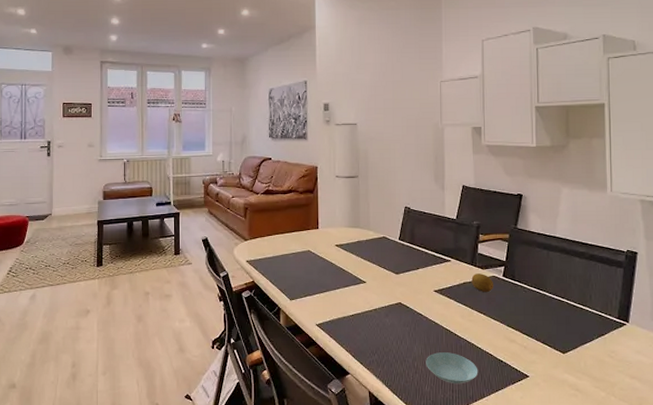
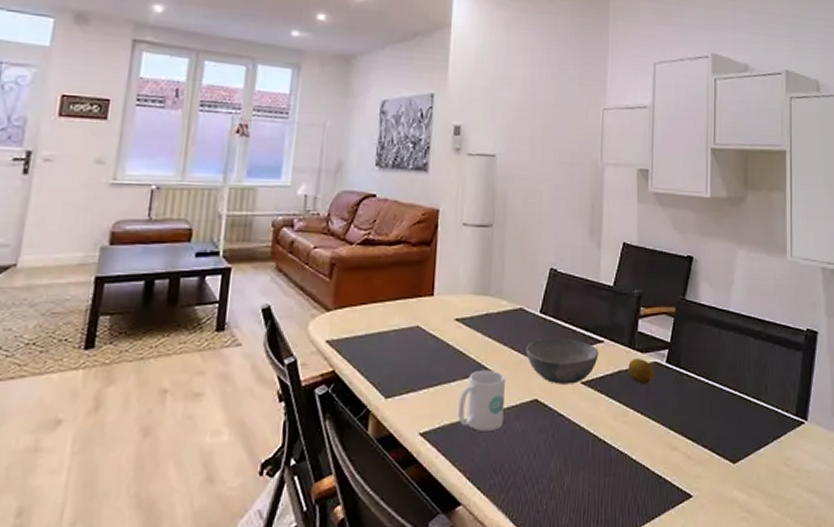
mug: none [342,281,376,324] -> present [457,369,505,431]
bowl: none [390,258,447,292] -> present [526,337,599,384]
saucer: present [425,352,478,383] -> none [564,467,631,511]

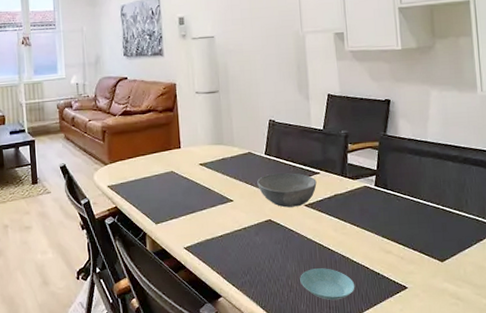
mug: present [457,369,505,431] -> none [210,199,246,244]
saucer: none [564,467,631,511] -> present [300,268,355,300]
fruit: present [628,359,656,385] -> none [342,184,367,204]

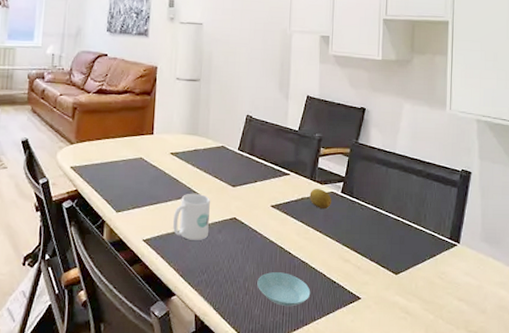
mug: none [210,199,246,244] -> present [172,193,210,240]
bowl: present [257,172,317,208] -> none [227,170,286,207]
fruit: none [342,184,367,204] -> present [309,189,332,210]

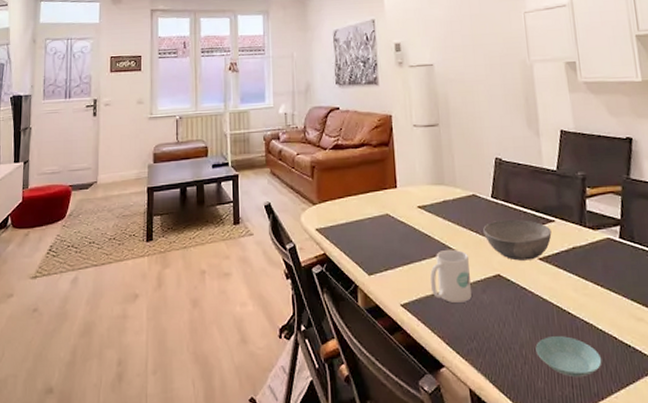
bowl: none [227,170,286,207] -> present [483,219,552,261]
fruit: present [309,189,332,210] -> none [581,235,611,259]

